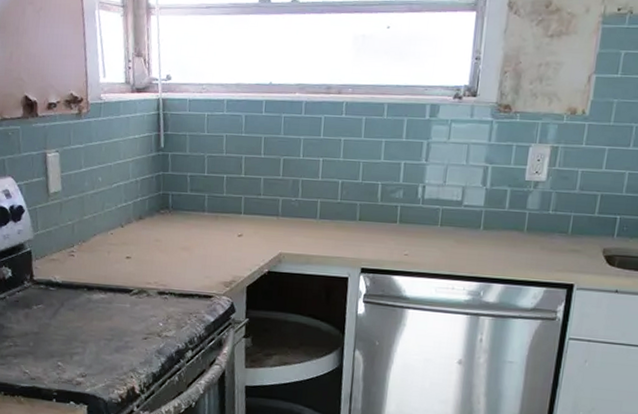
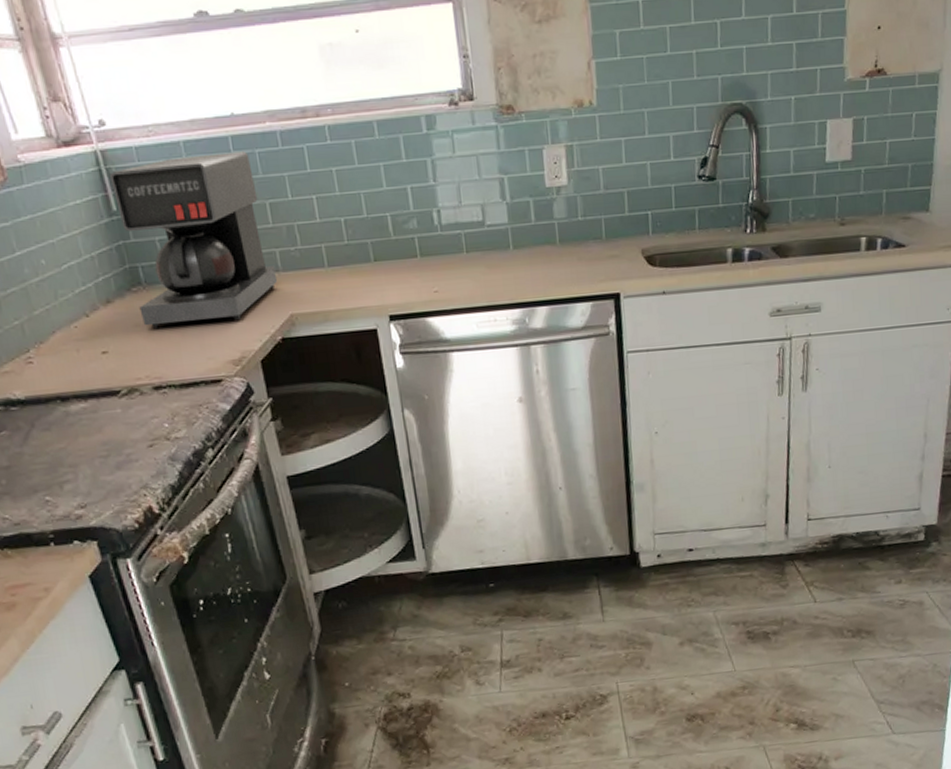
coffee maker: none [162,112,276,251] -> present [110,151,278,329]

